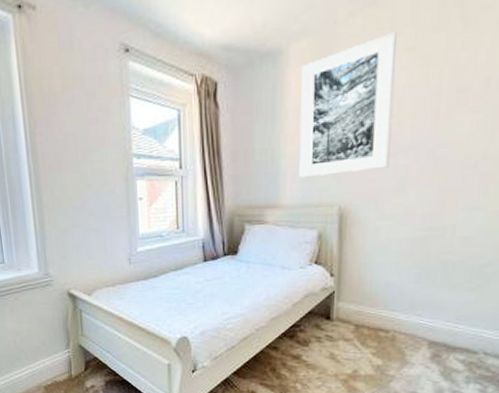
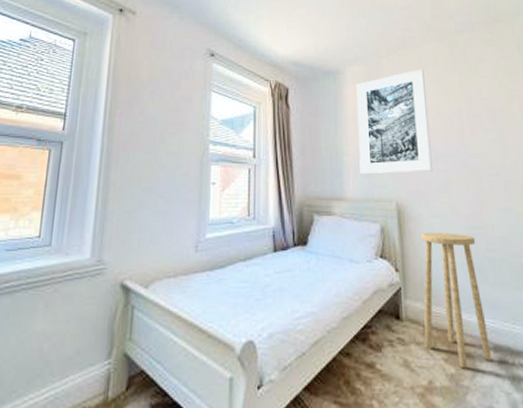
stool: none [353,235,429,361] -> present [421,232,491,369]

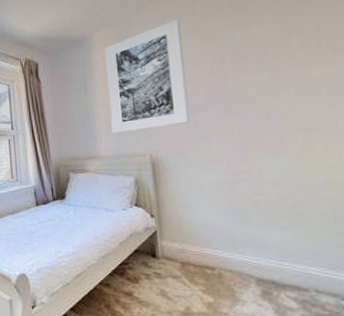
stool: present [421,232,491,369] -> none [177,179,253,299]

